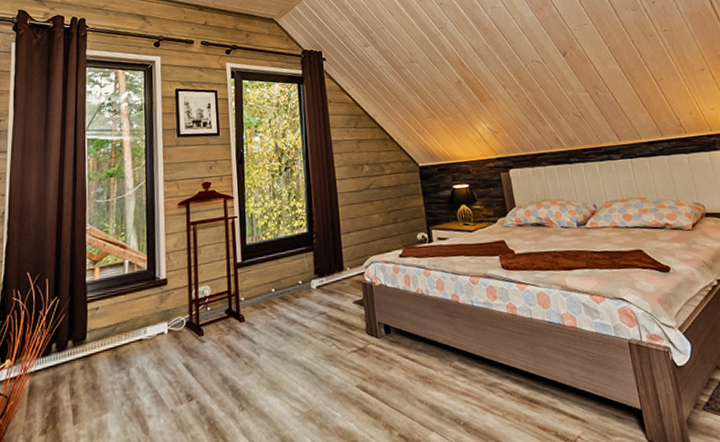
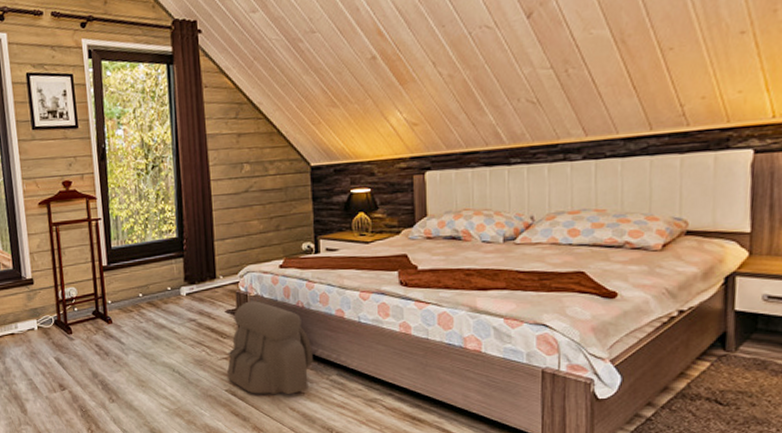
backpack: none [356,290,436,388] -> present [226,301,313,395]

